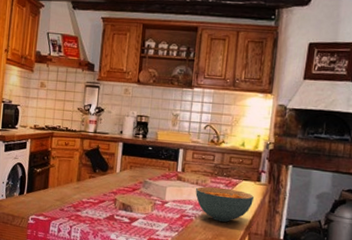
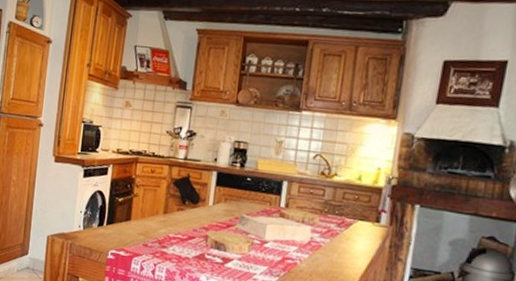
cereal bowl: present [195,186,254,222] -> none [301,225,371,268]

